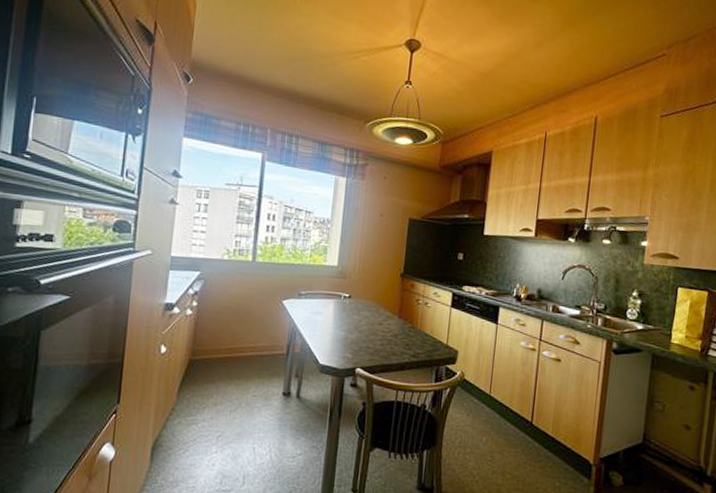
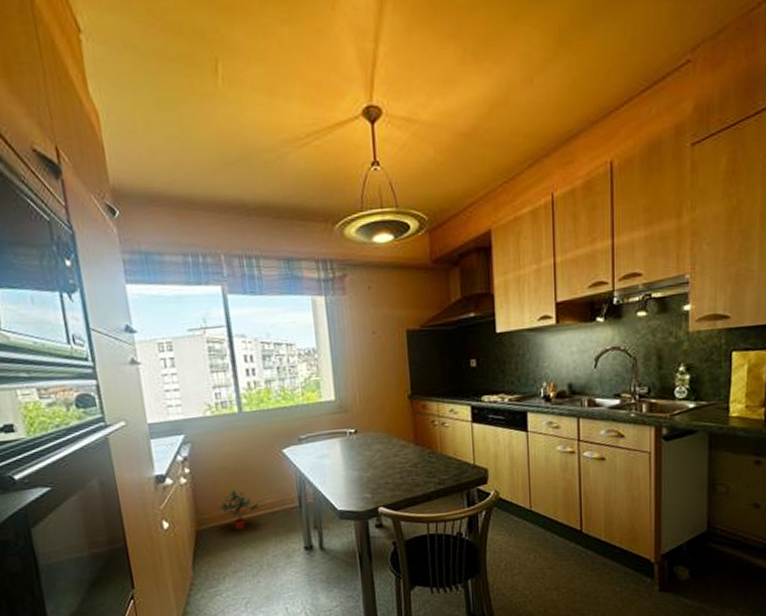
potted plant: none [213,329,255,367] -> present [217,490,263,531]

